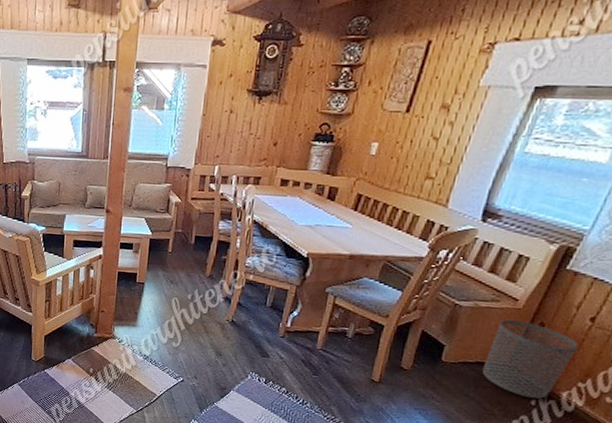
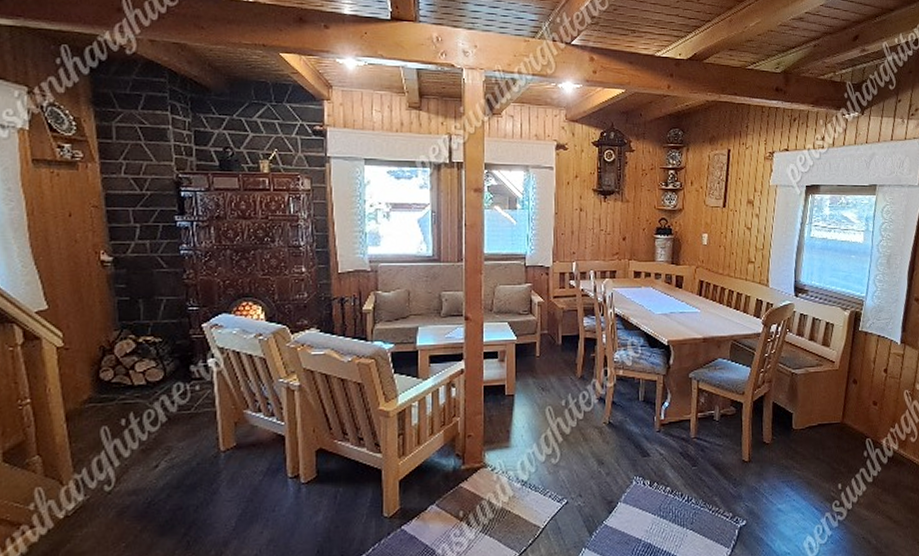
waste bin: present [482,319,579,399] -> none [824,380,883,451]

